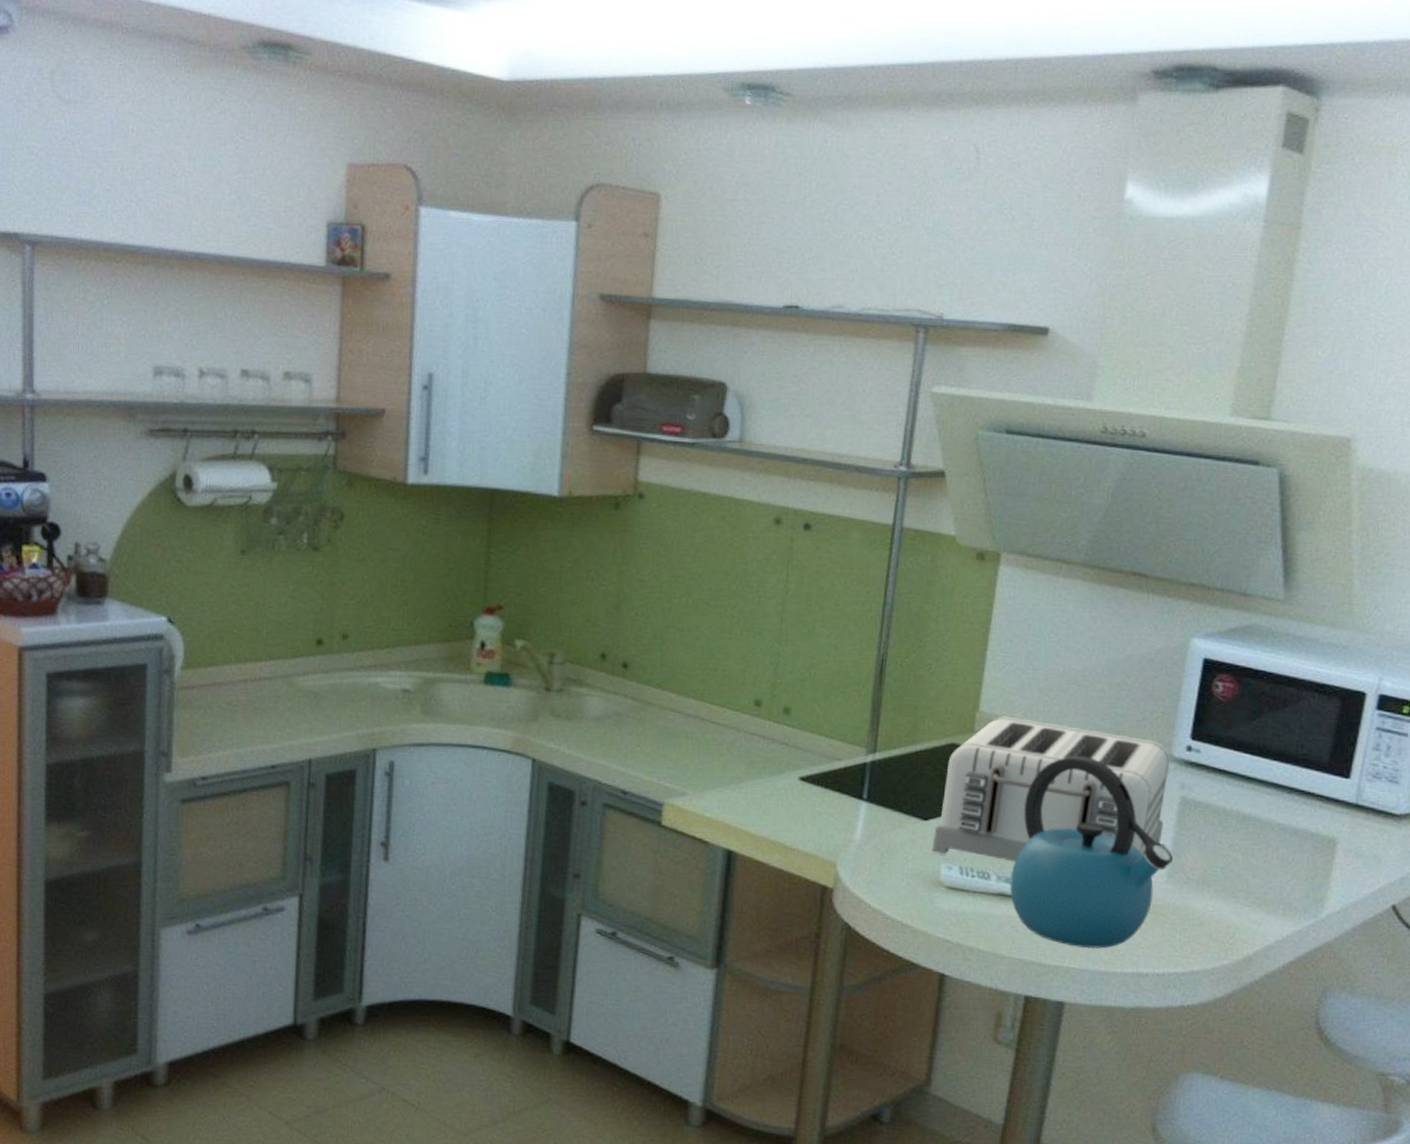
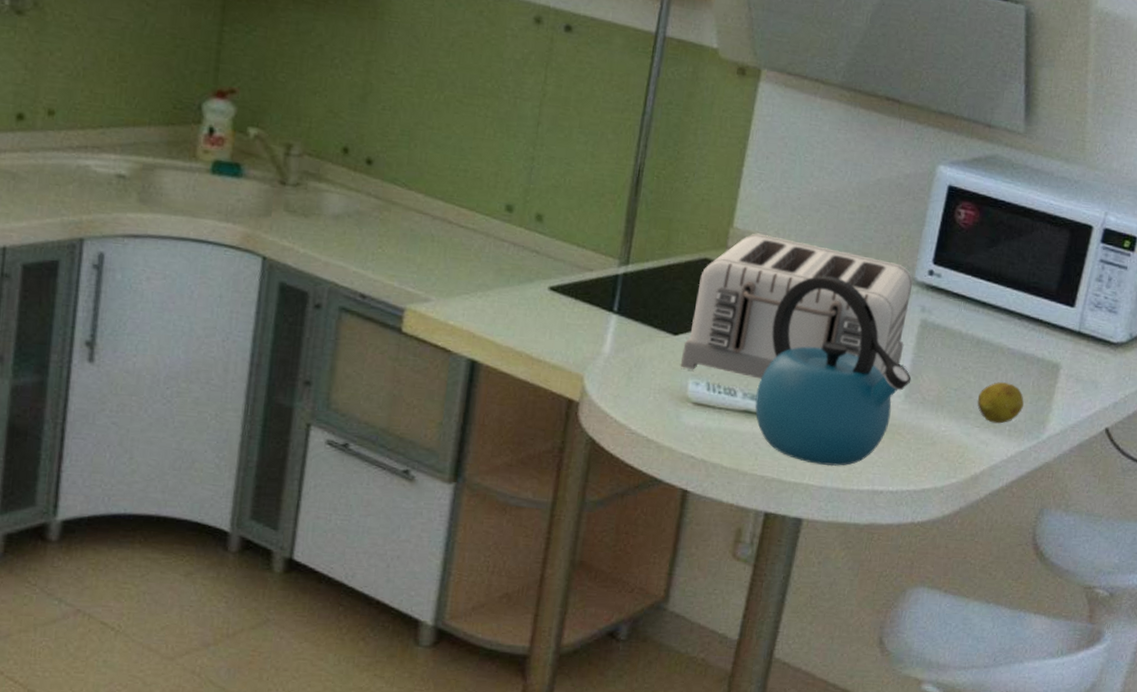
fruit: none [1246,859,1298,902] -> present [977,382,1024,424]

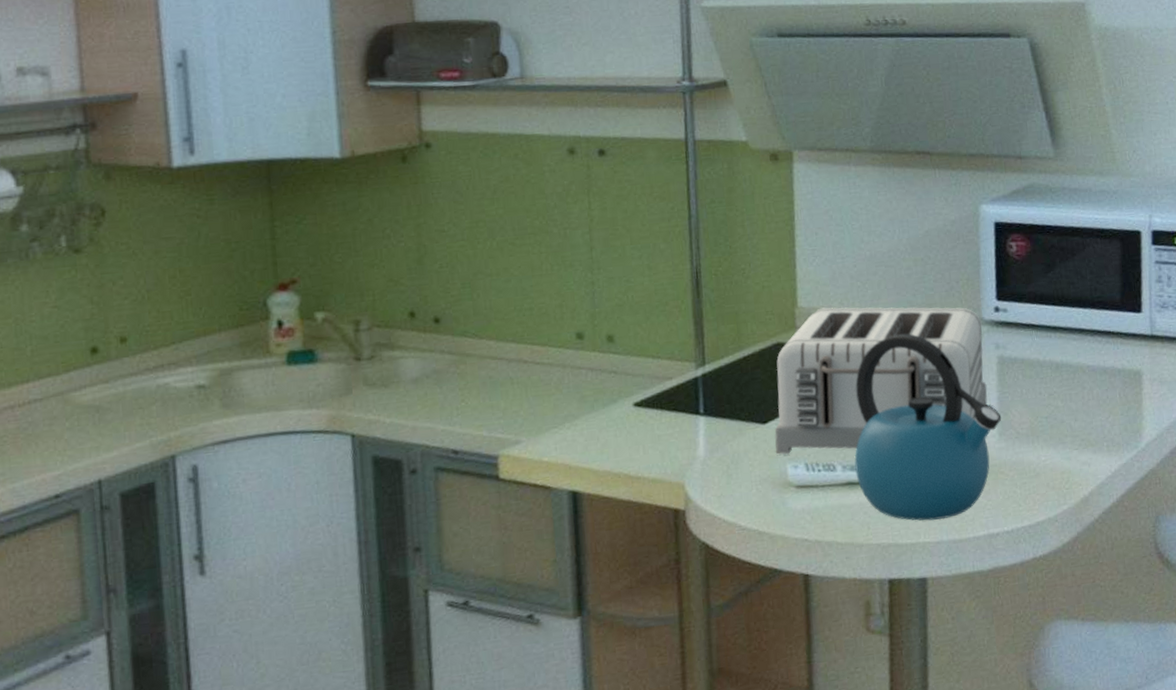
fruit: present [977,382,1024,424] -> none [1069,400,1115,443]

